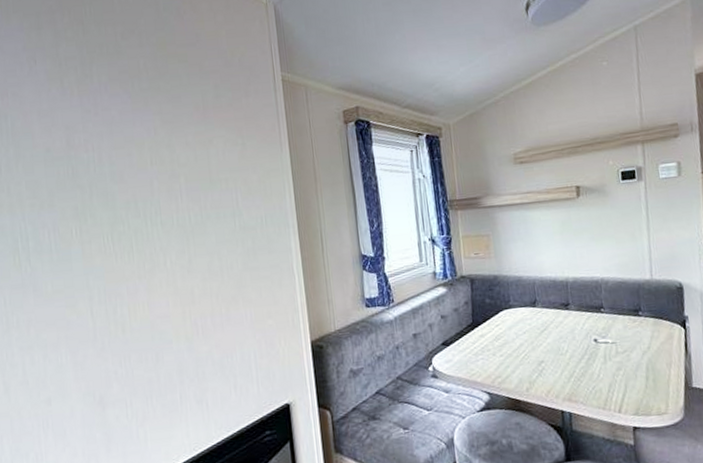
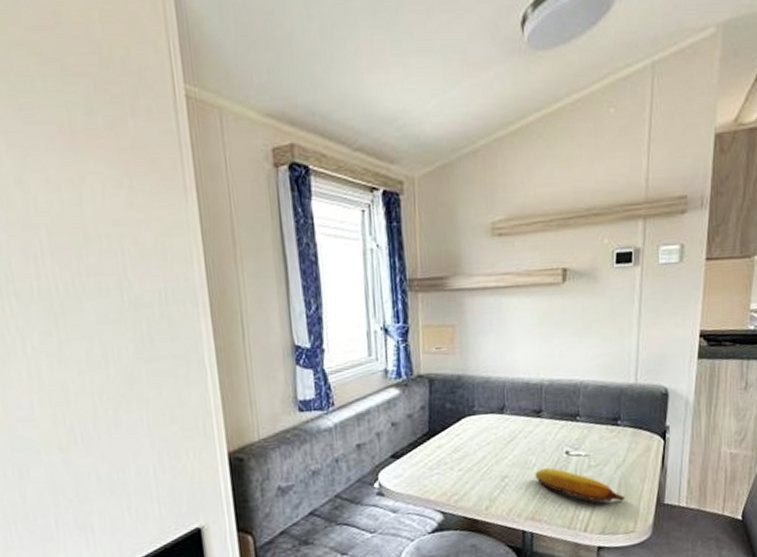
fruit: none [568,353,654,385] -> present [535,467,625,502]

